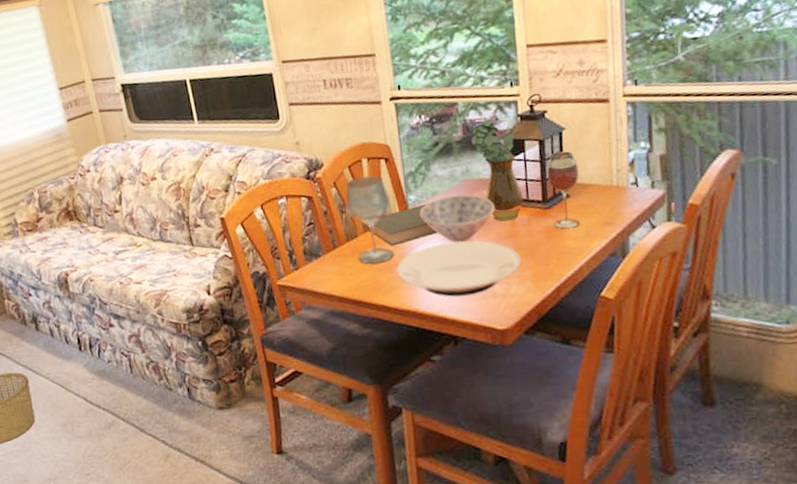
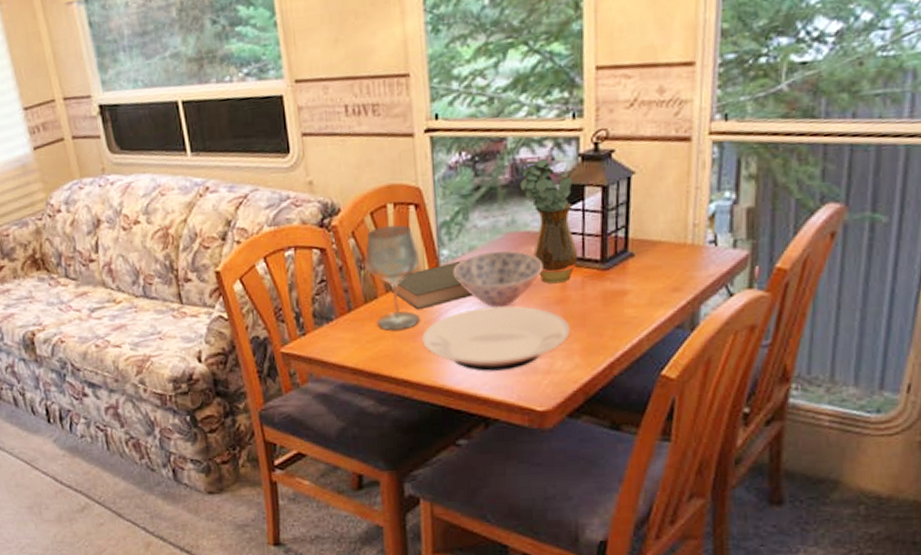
wineglass: present [547,151,580,229] -> none [609,200,647,295]

